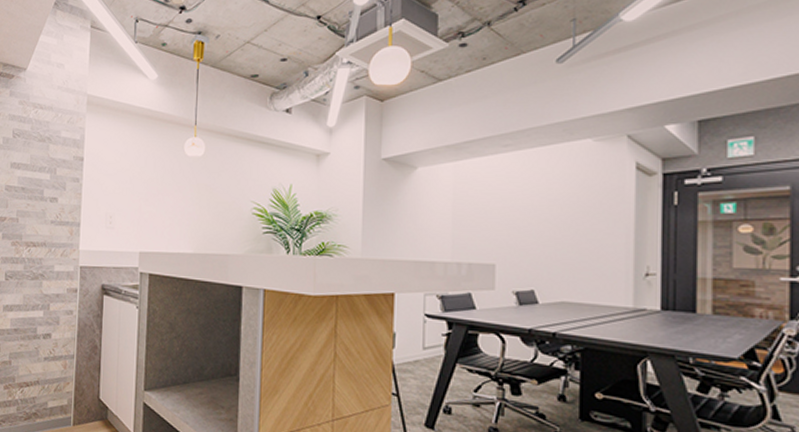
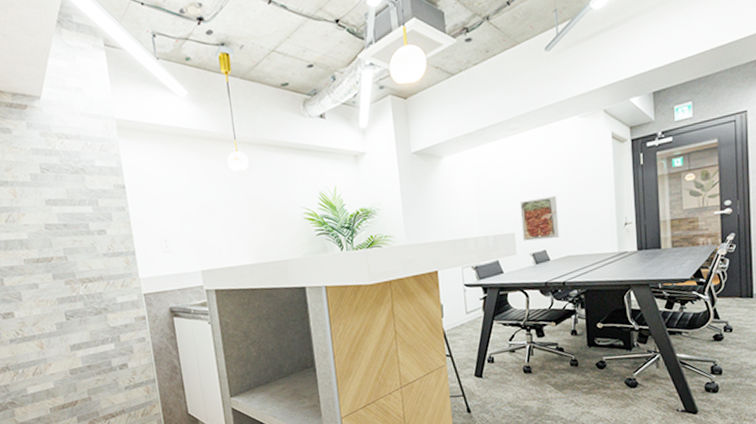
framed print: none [504,227,555,278] -> present [520,196,560,241]

